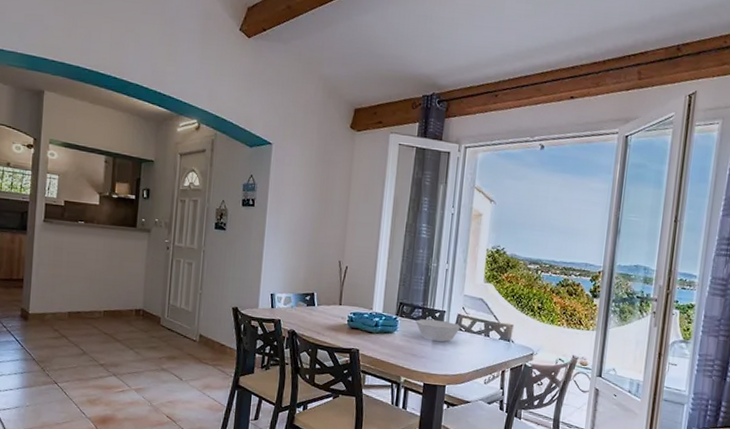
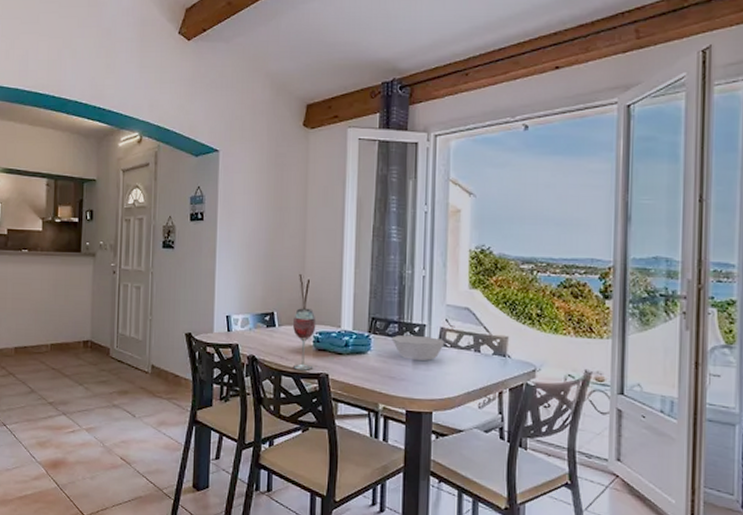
wineglass: none [329,290,352,346] -> present [292,308,316,371]

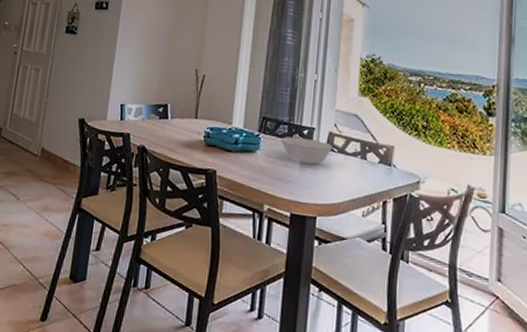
wineglass: present [292,308,316,371] -> none [182,102,209,166]

